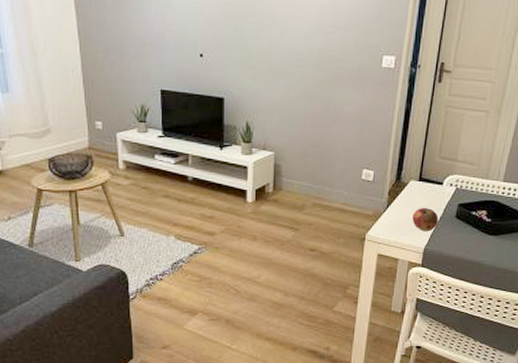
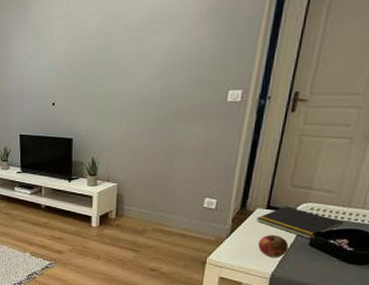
notepad: none [410,178,483,211] -> present [256,206,343,239]

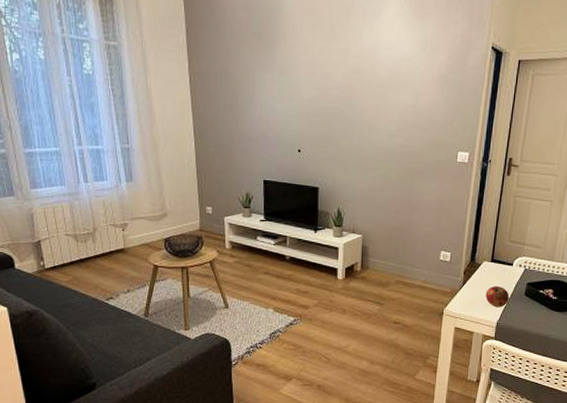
notepad: present [256,206,343,239] -> none [484,259,549,290]

